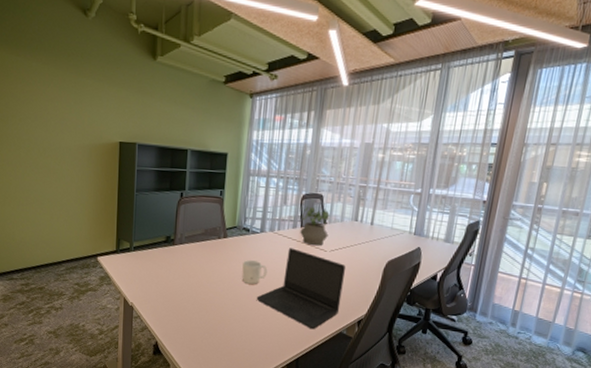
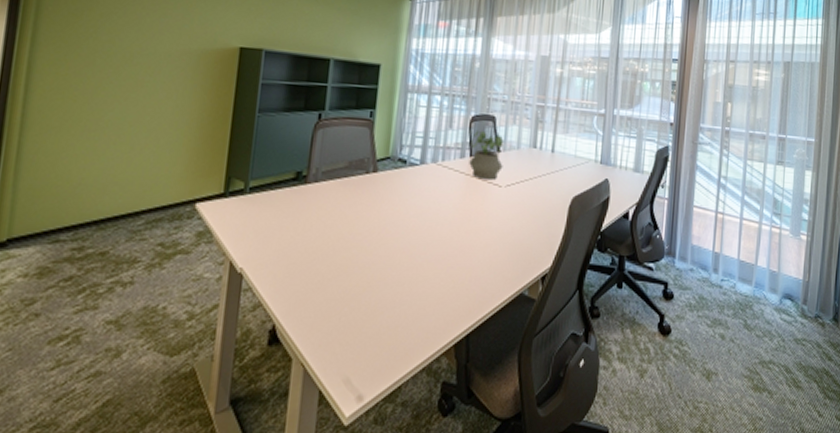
mug: present [241,260,268,285] -> none [395,201,429,235]
laptop: present [256,248,346,329] -> none [414,183,524,291]

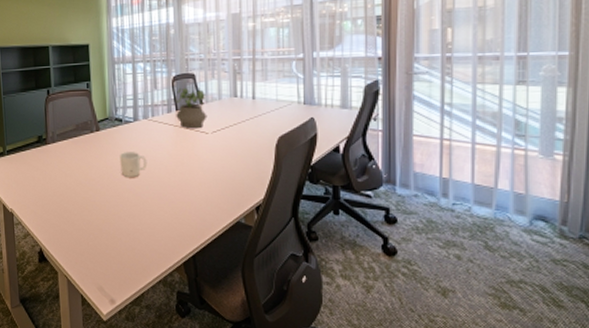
mug: none [395,201,429,235] -> present [120,152,147,178]

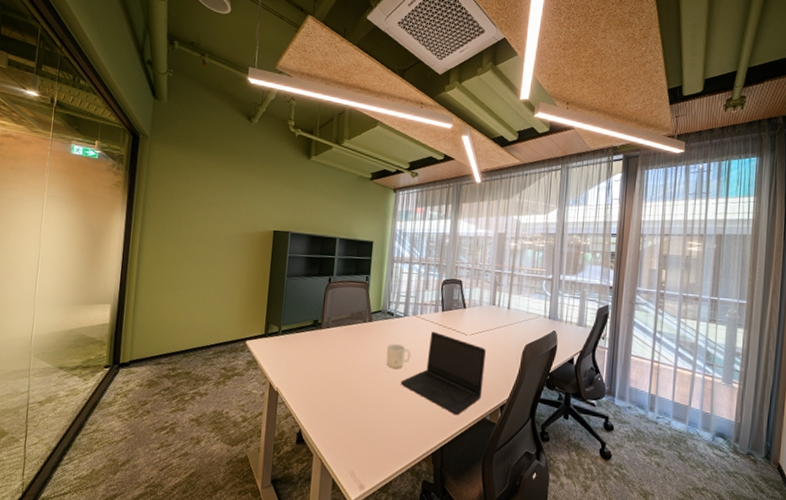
laptop: none [139,134,233,220] -> present [400,331,486,415]
potted plant: present [175,87,207,129] -> none [441,291,469,330]

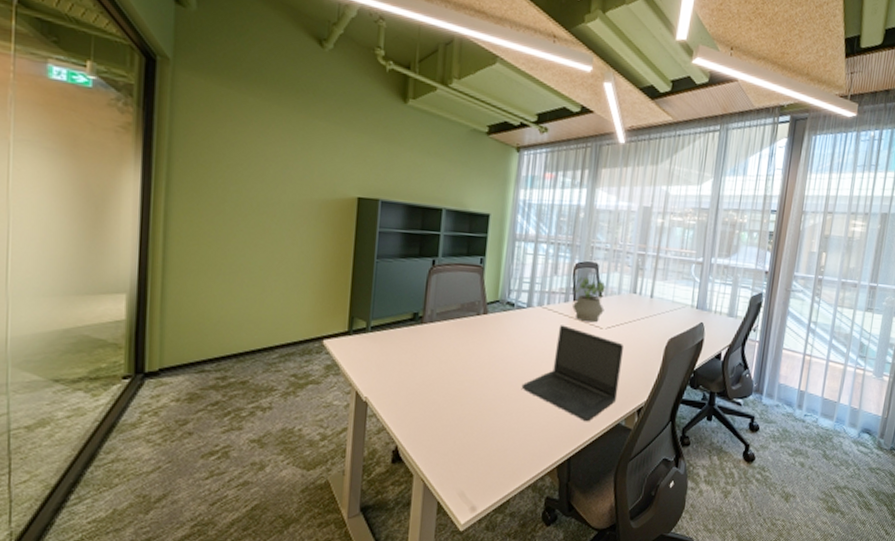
mug: present [386,344,411,369] -> none [504,340,535,371]
potted plant: none [441,291,469,330] -> present [572,276,606,323]

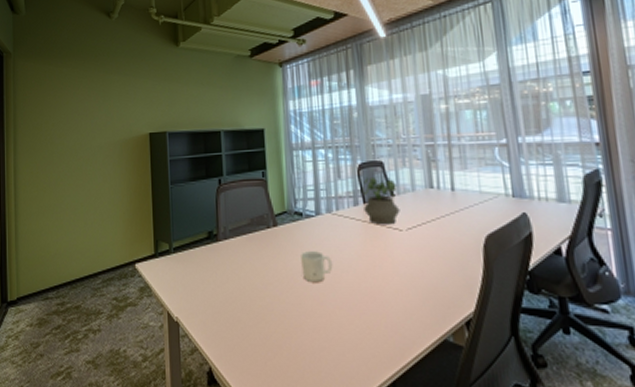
mug: none [504,340,535,371] -> present [301,251,333,283]
laptop: present [521,325,623,421] -> none [324,230,437,337]

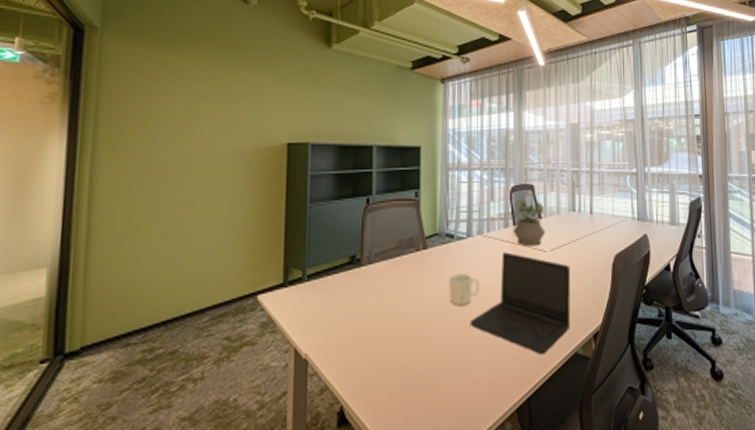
laptop: none [324,230,437,337] -> present [469,252,571,354]

